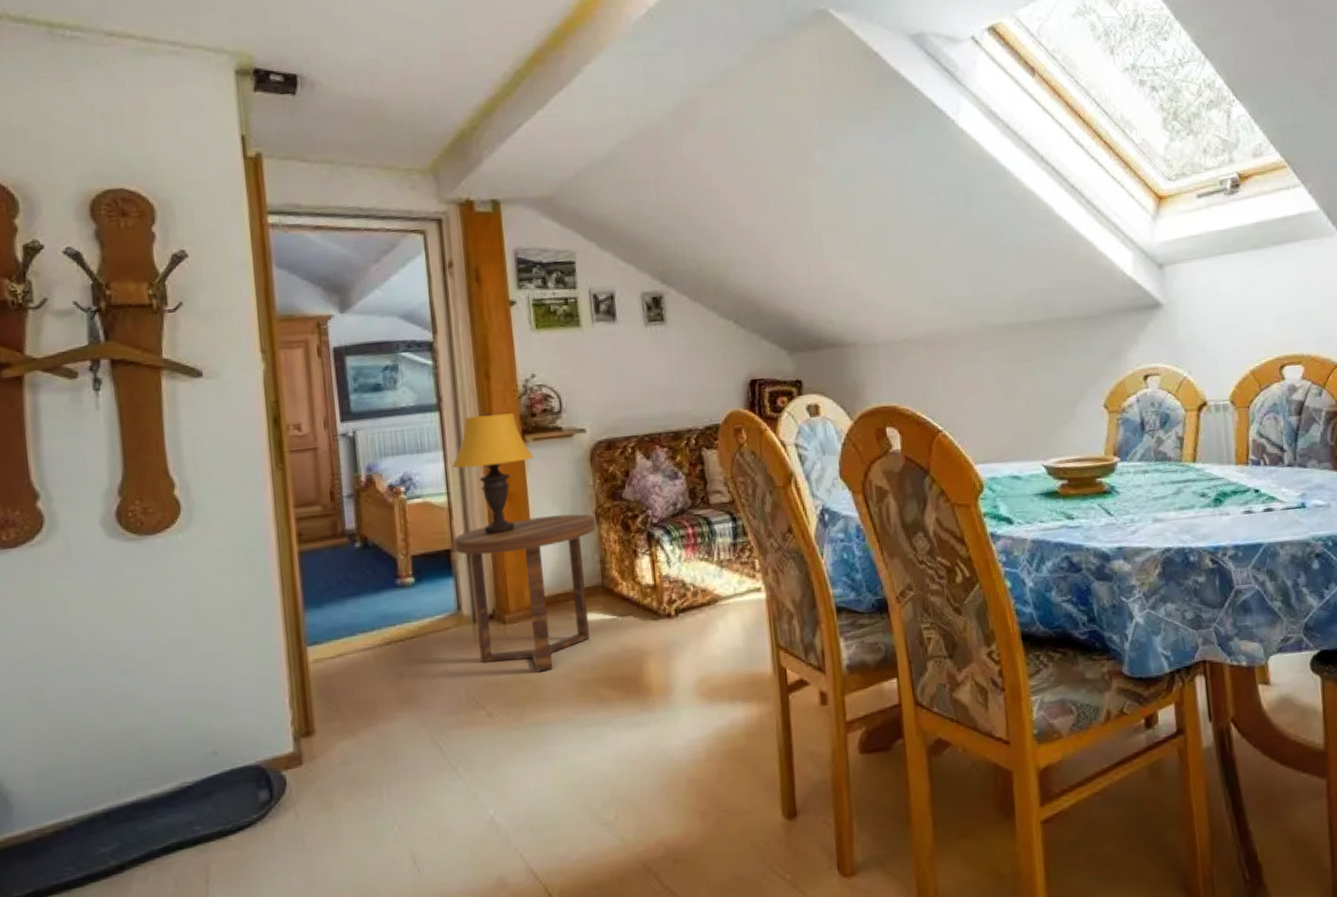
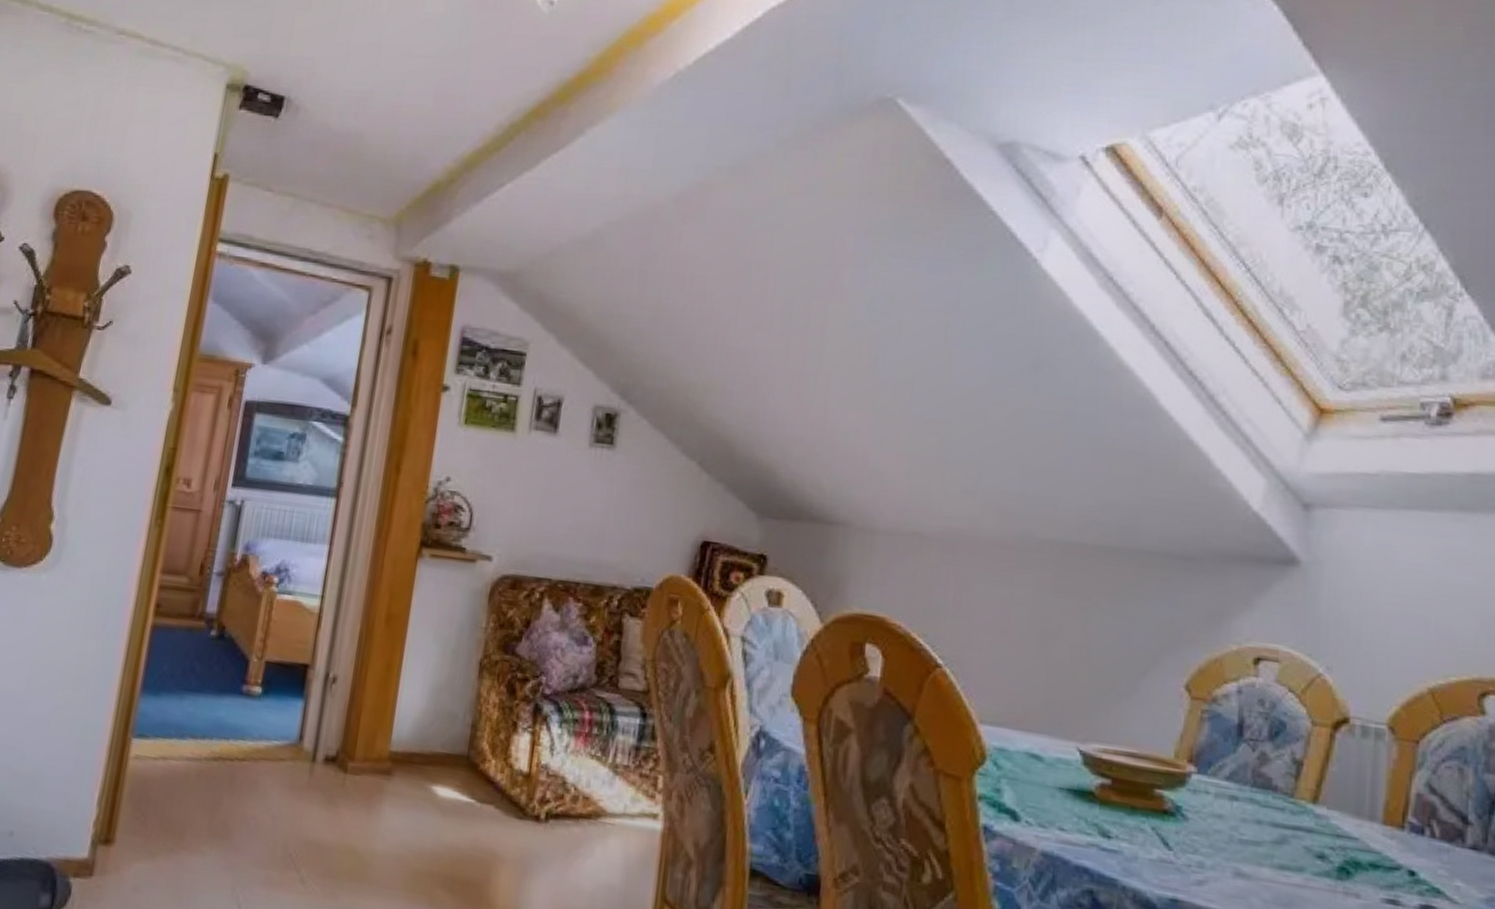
table lamp: present [451,413,535,534] -> none [333,512,427,660]
side table: present [453,514,596,673] -> none [308,647,478,847]

